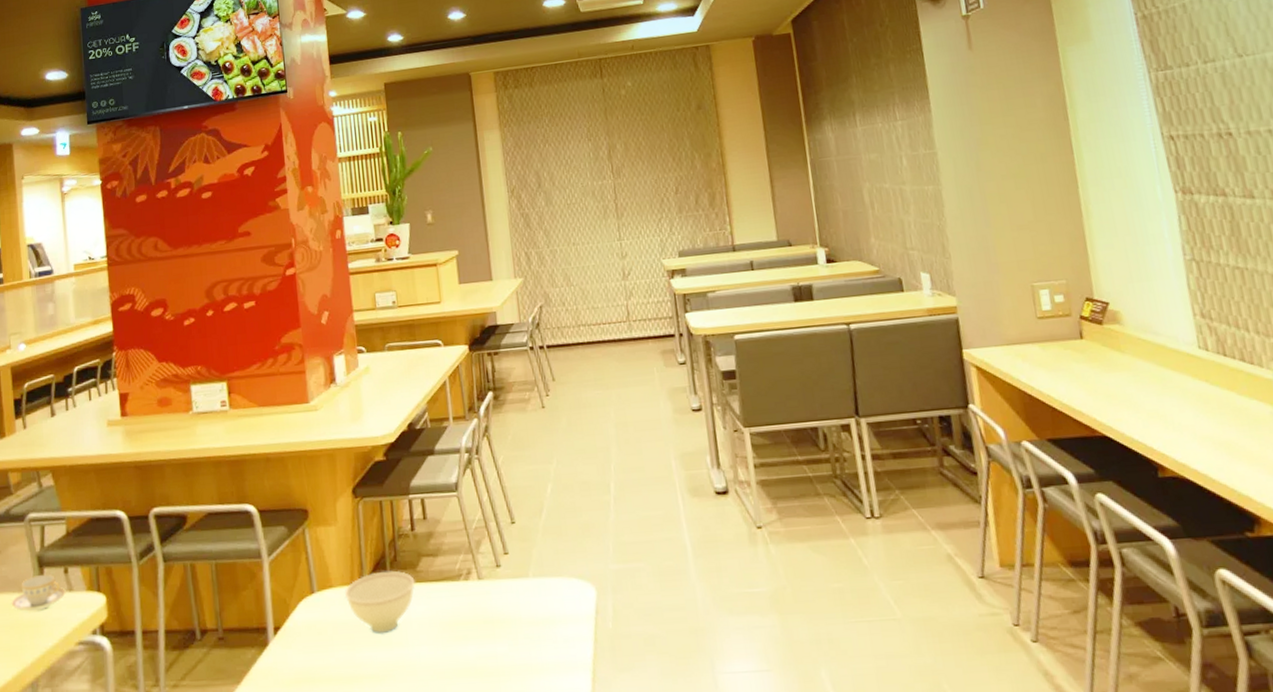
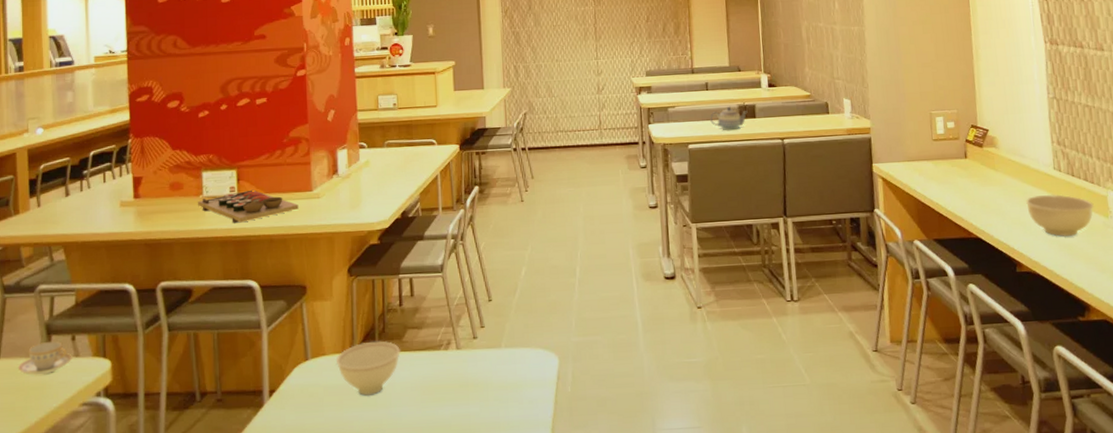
sushi platter: none [187,403,295,441] -> present [197,189,299,223]
teapot: none [758,287,804,318] -> present [710,106,748,131]
soup bowl: none [1164,379,1257,432] -> present [1026,194,1094,237]

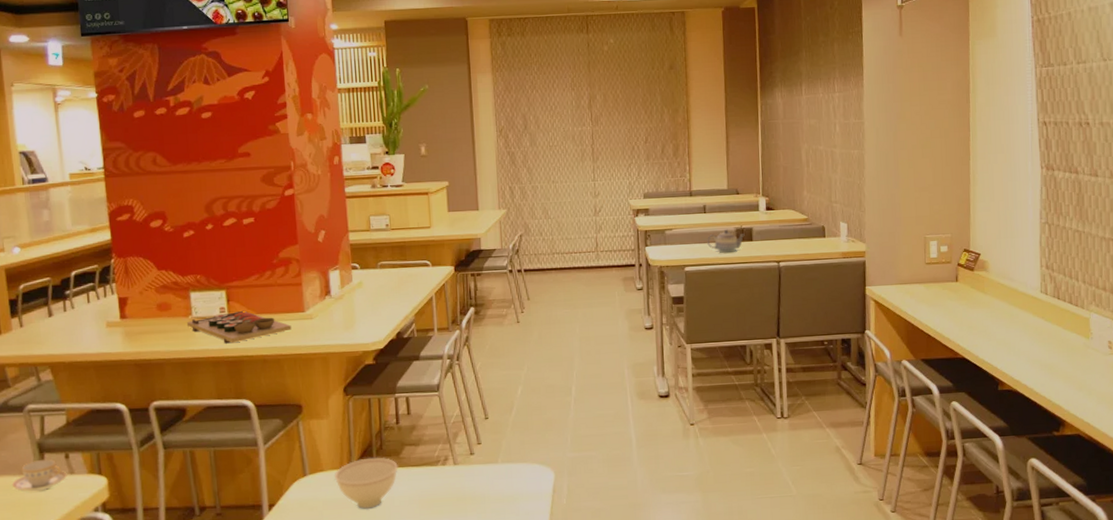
soup bowl: present [1026,194,1094,237] -> none [1012,316,1076,357]

